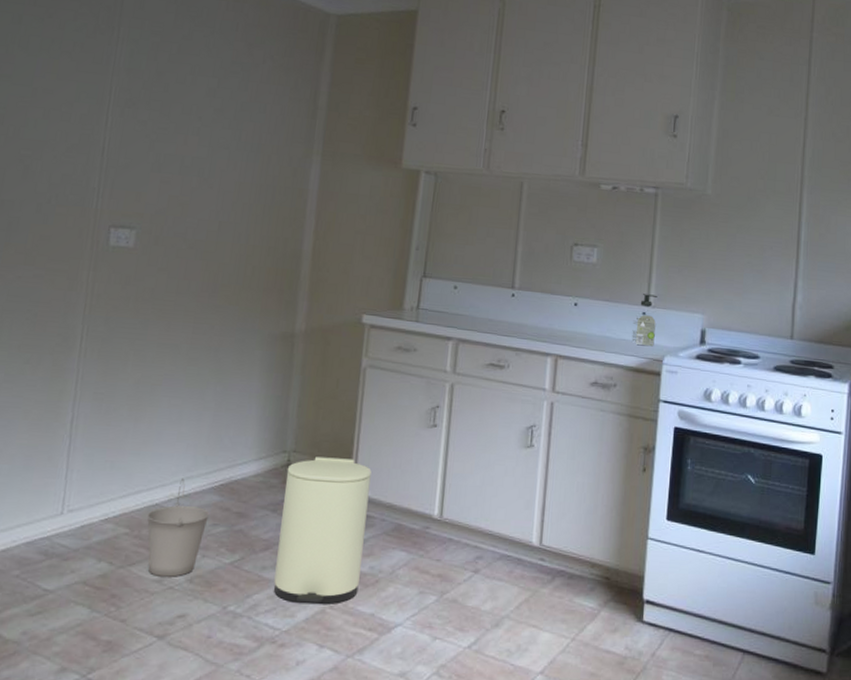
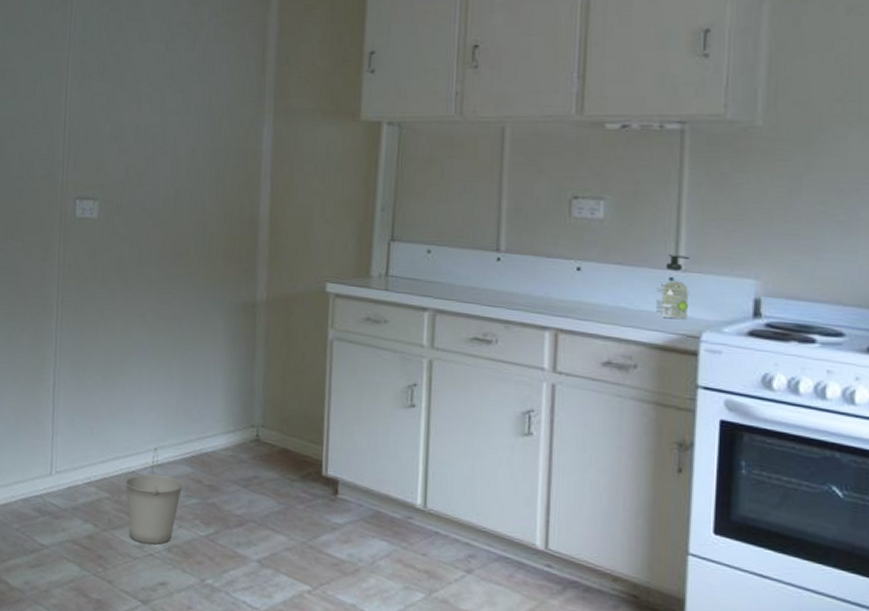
pedal bin: present [274,456,372,605] -> none [249,433,345,590]

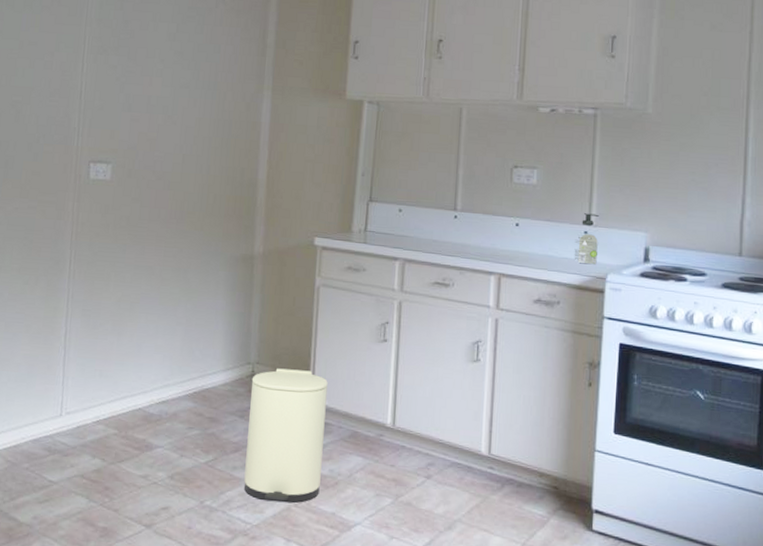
bucket: present [125,447,183,545] -> none [132,386,185,474]
pedal bin: none [249,433,345,590] -> present [244,368,328,503]

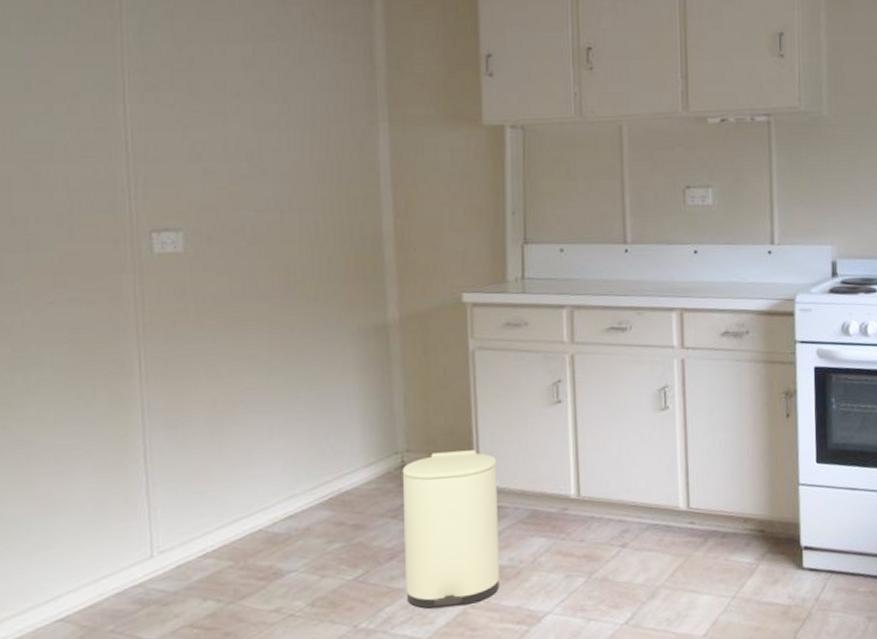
soap dispenser: present [574,213,599,265] -> none [759,231,784,287]

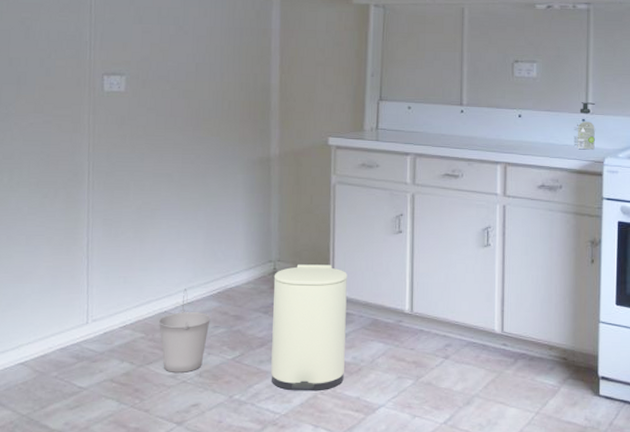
bucket: none [251,498,322,606] -> present [158,288,211,373]
soap dispenser: none [759,231,784,287] -> present [573,102,596,150]

